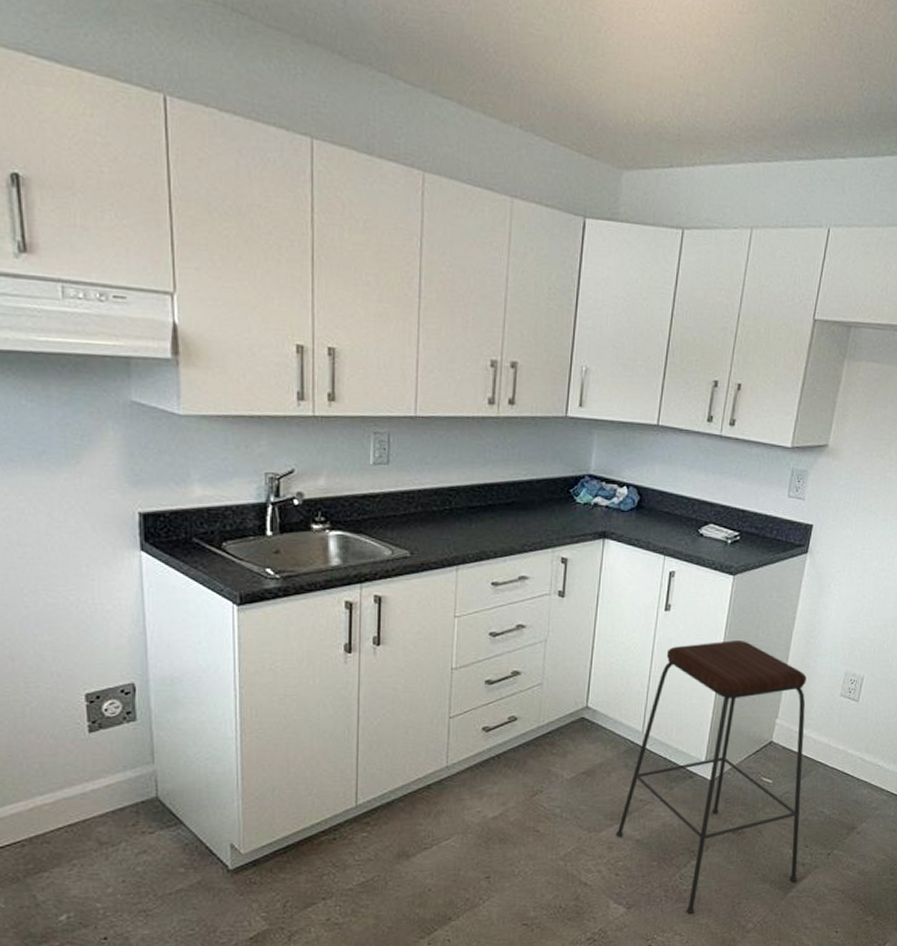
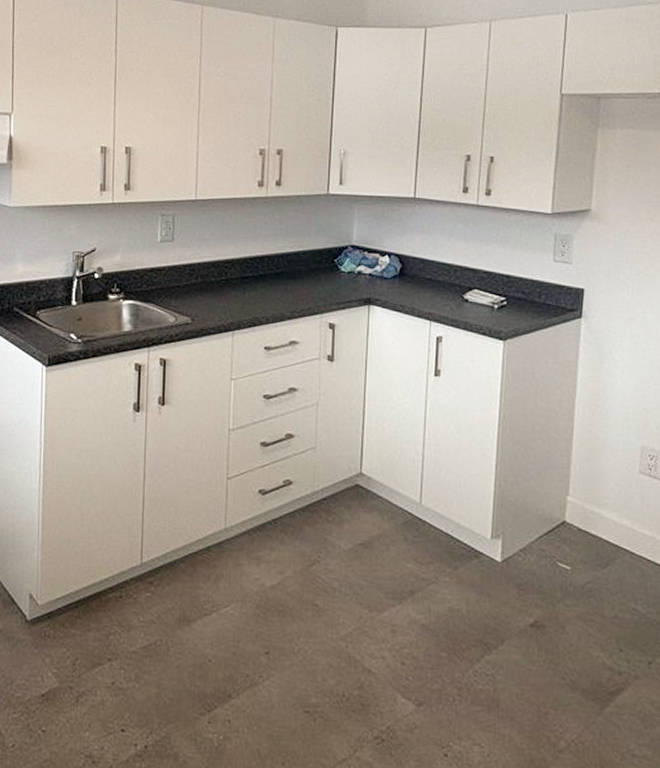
bar stool: present [616,640,807,913] -> none [400,408,615,720]

